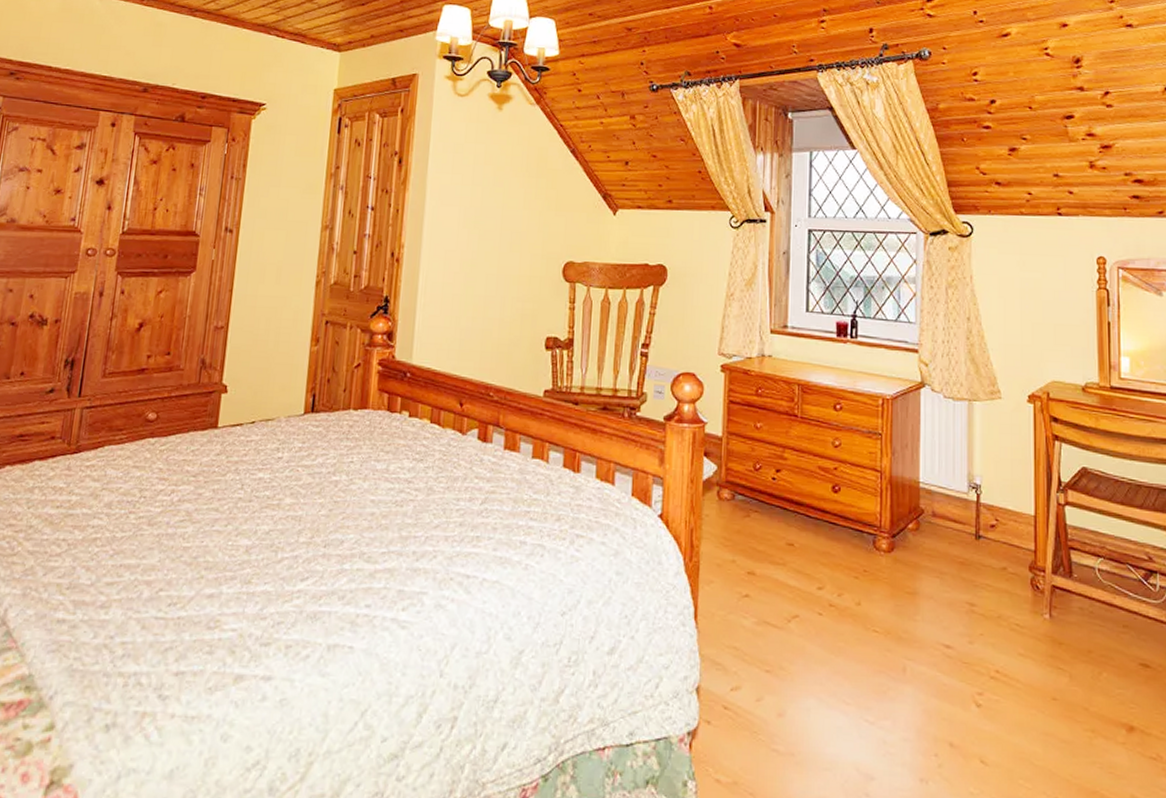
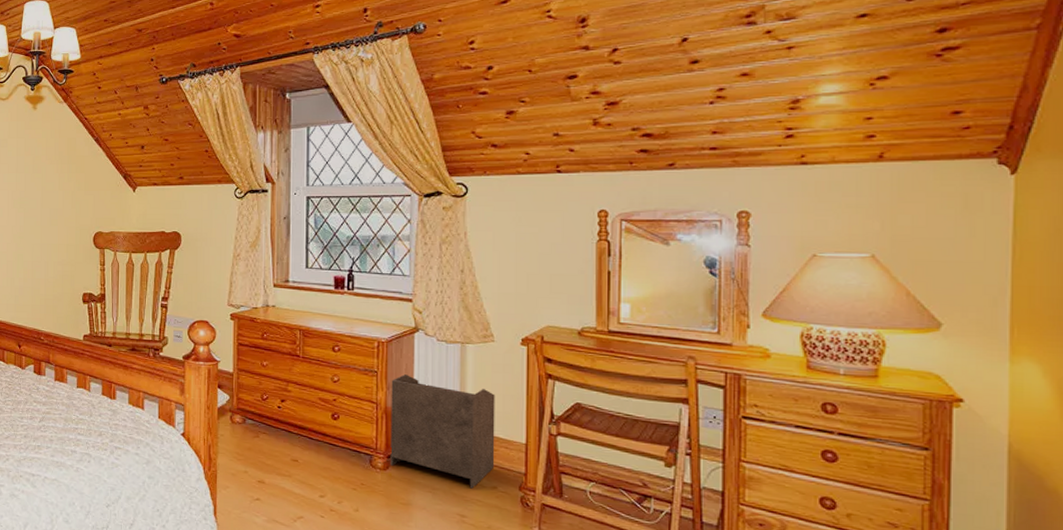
waste basket: none [895,437,1004,571] -> present [390,374,495,489]

